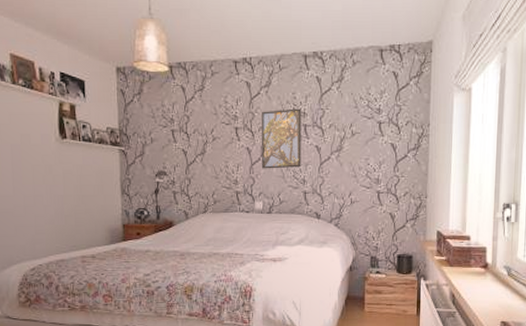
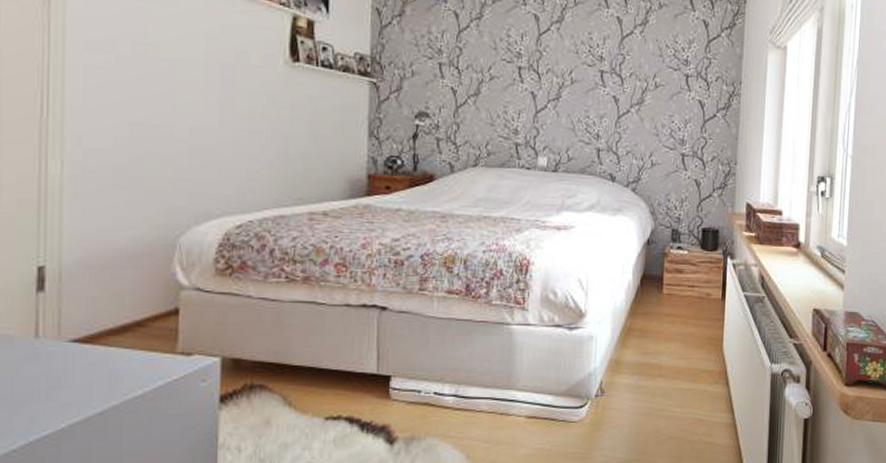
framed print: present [262,108,301,169] -> none [548,50,598,120]

